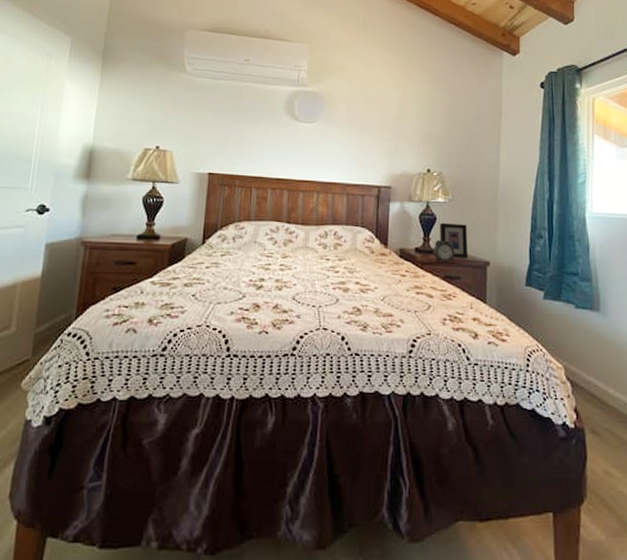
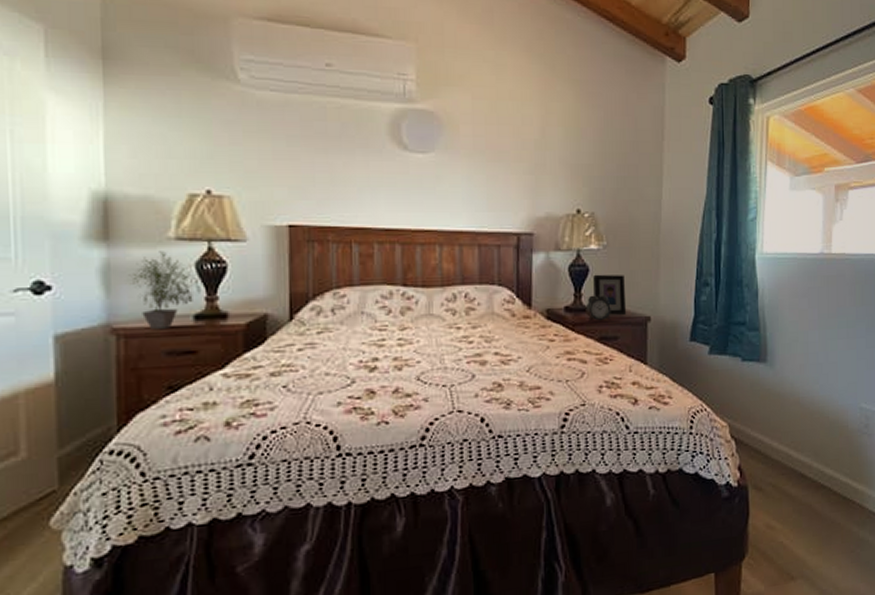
potted plant: none [98,188,145,244] -> present [129,251,202,329]

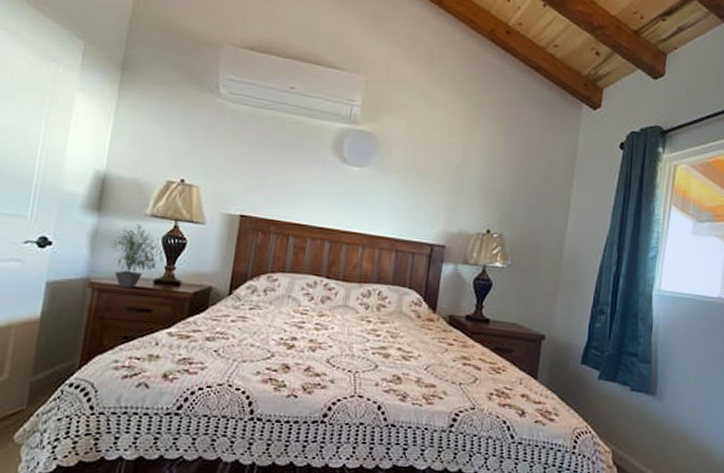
alarm clock: present [585,295,611,322] -> none [485,308,509,334]
picture frame: present [593,274,627,316] -> none [494,289,524,331]

